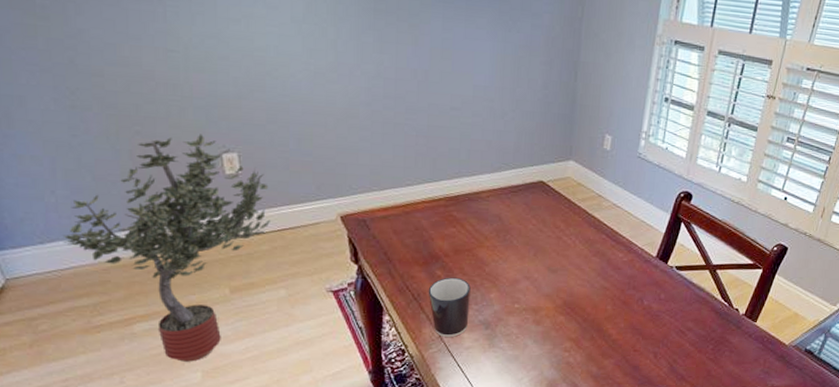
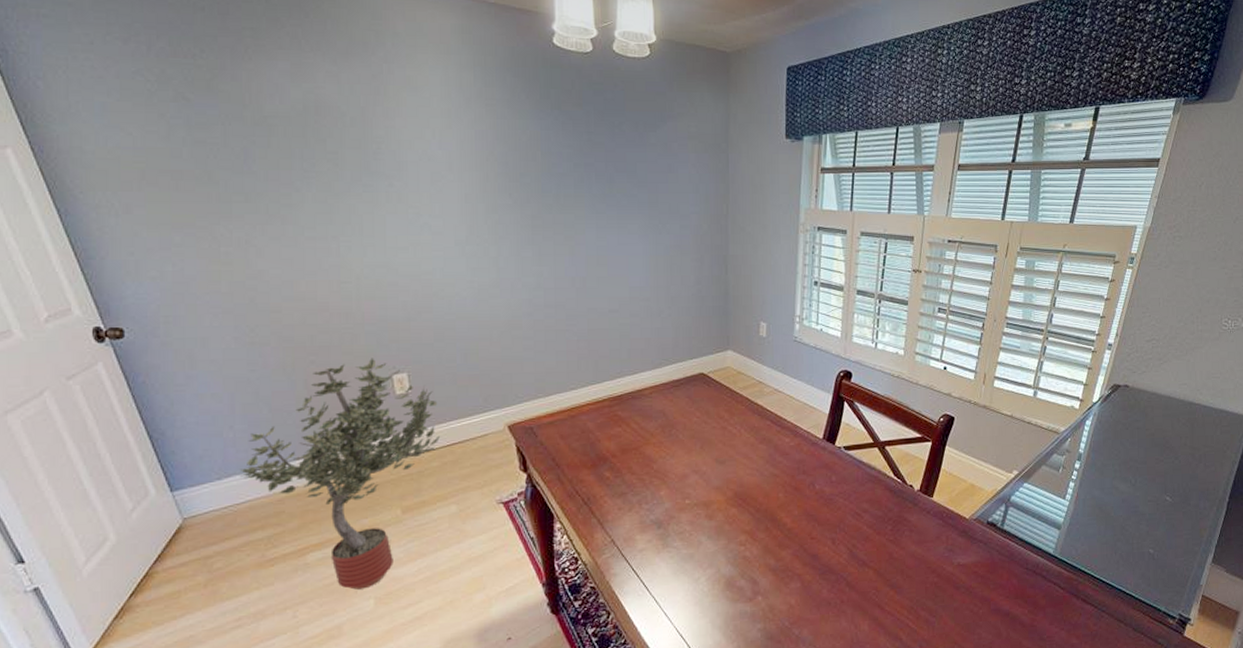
mug: present [428,277,471,337] -> none [597,477,641,541]

